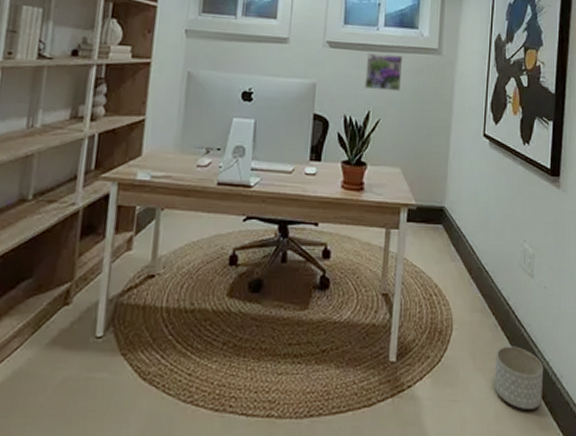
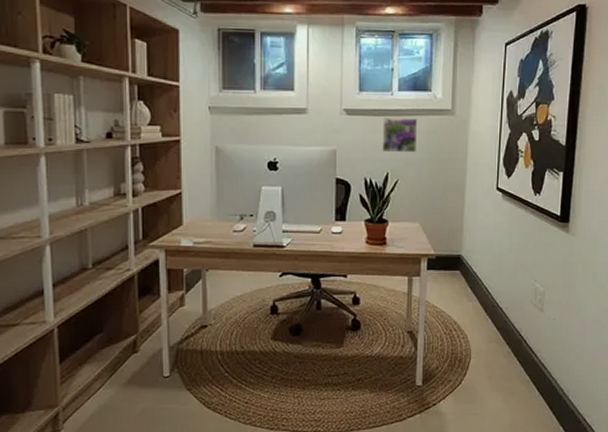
planter: present [494,346,544,409] -> none [508,369,553,418]

